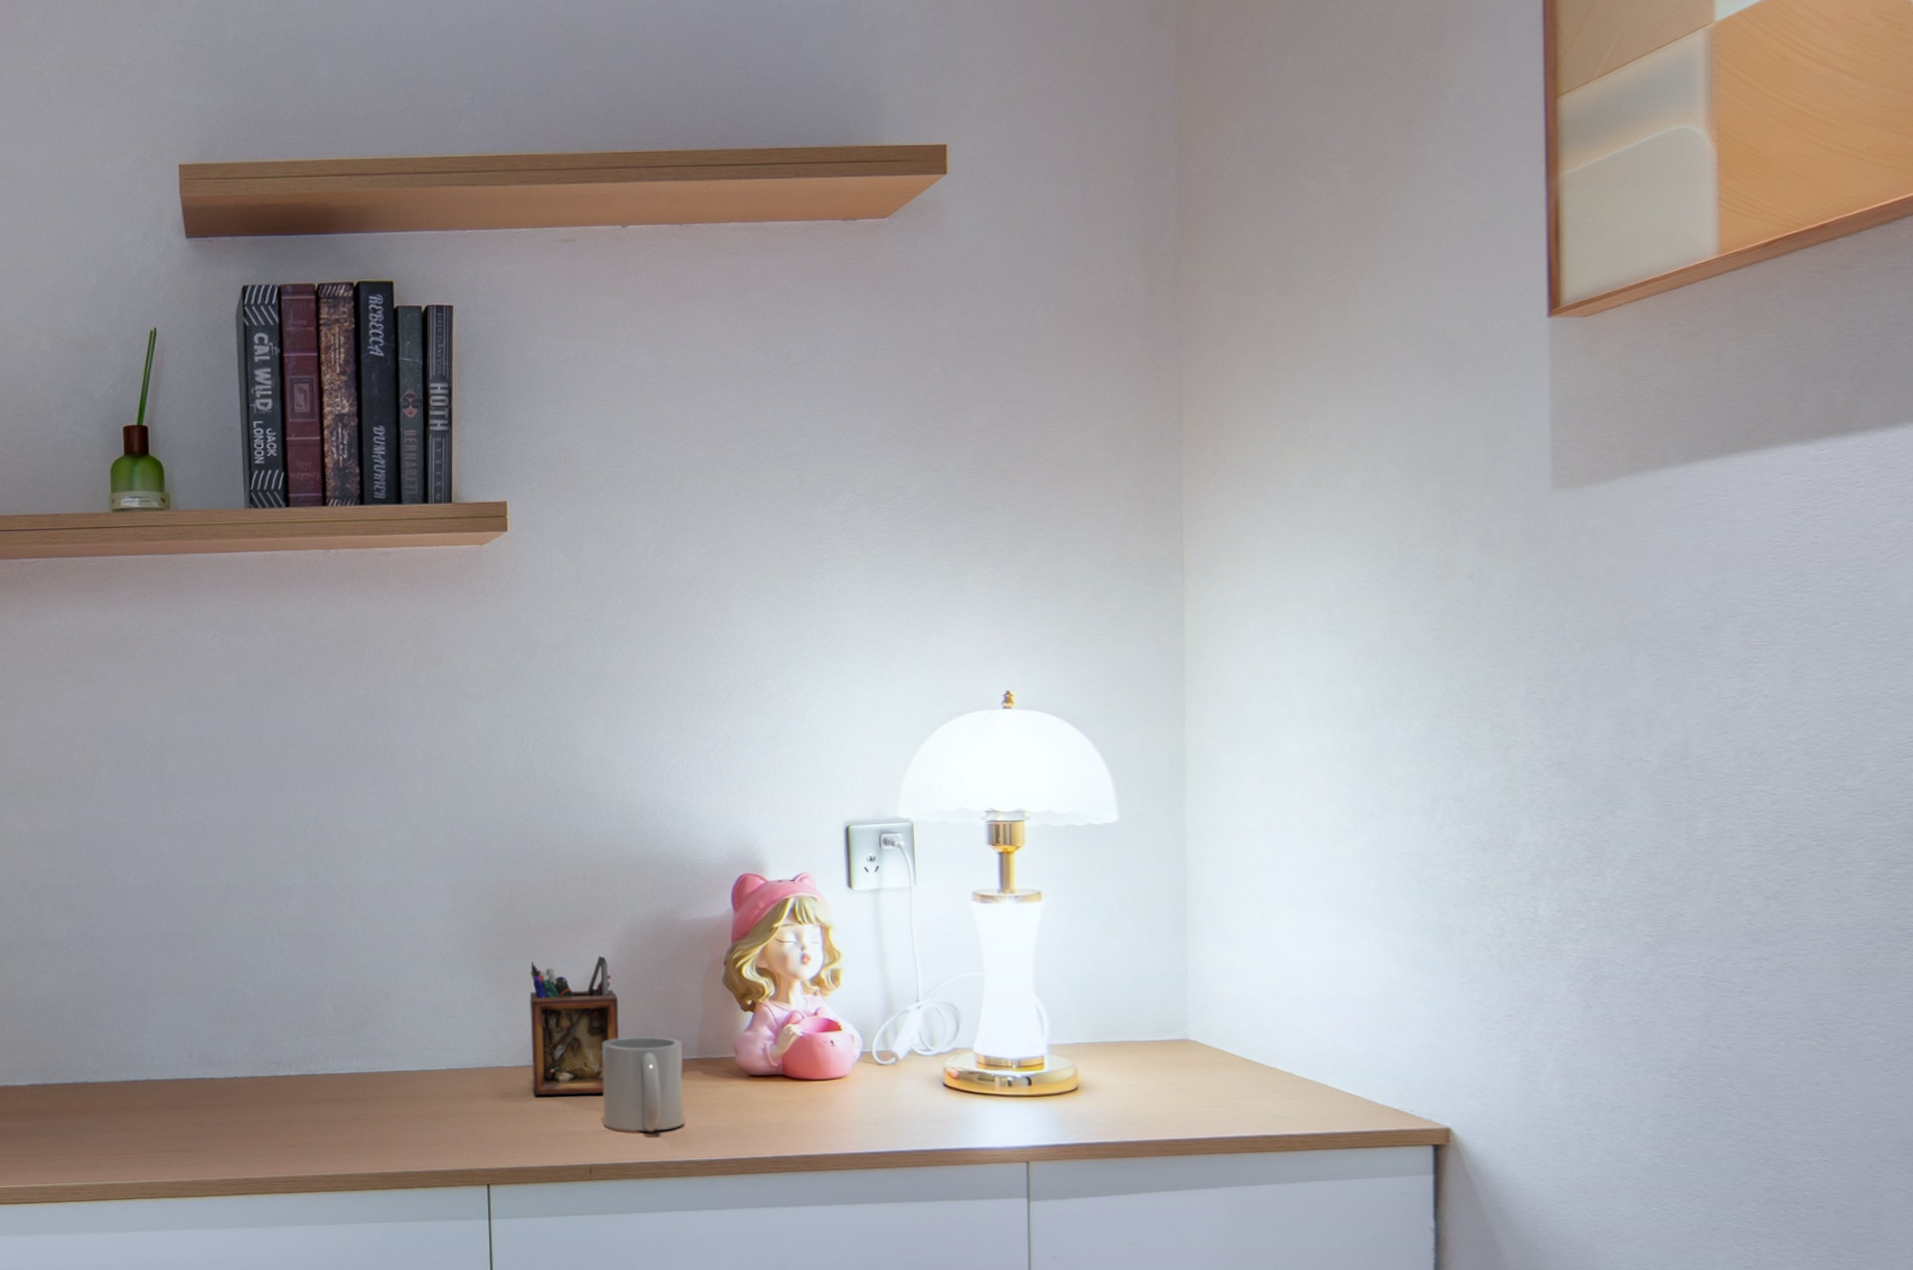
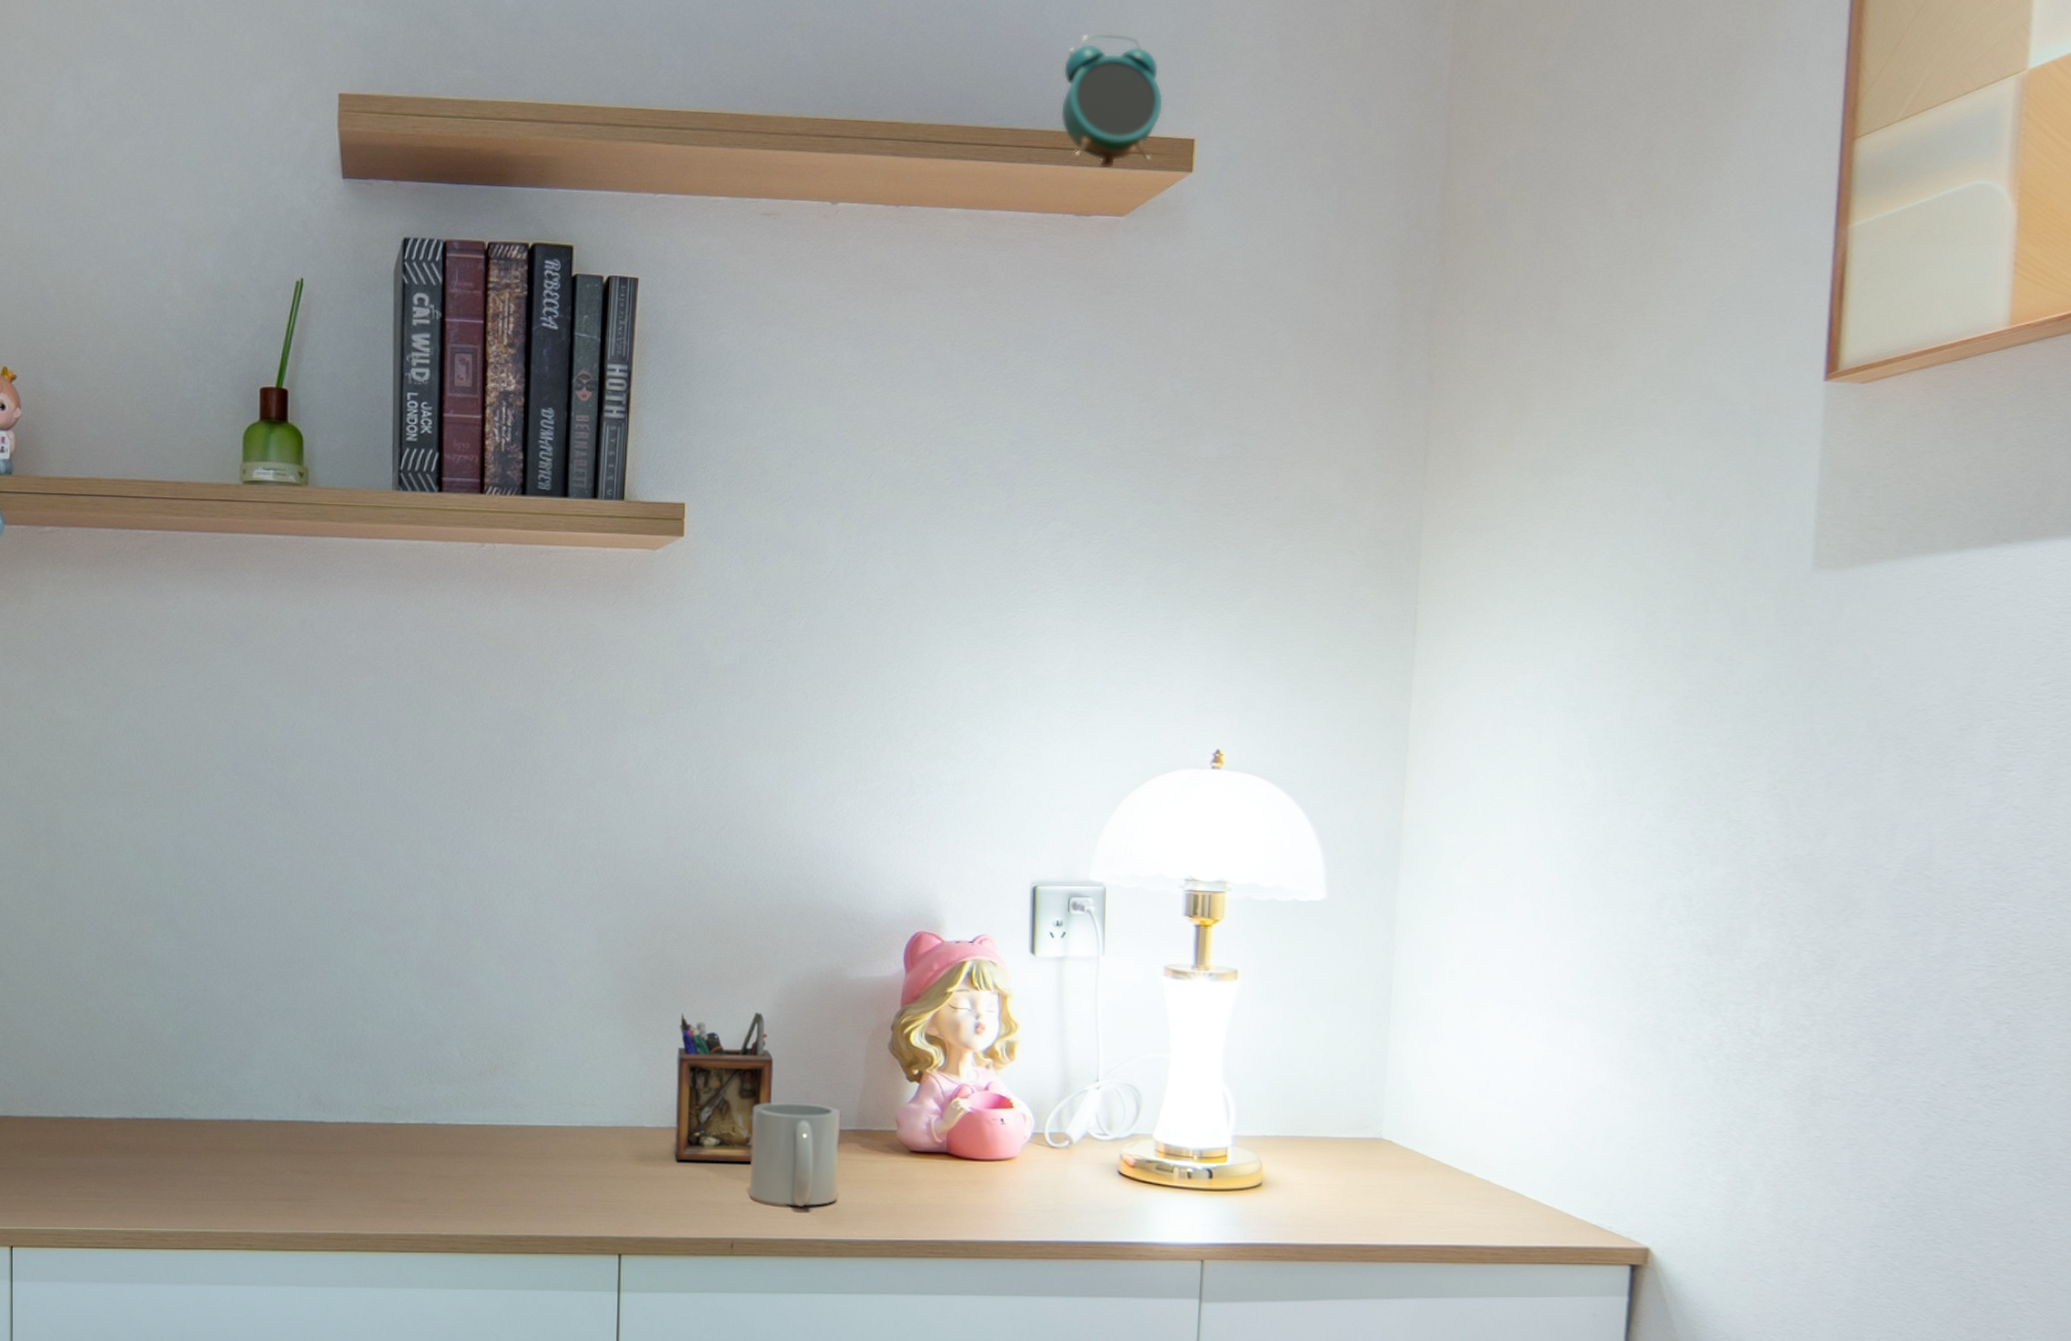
alarm clock: none [822,57,916,177] -> present [1061,32,1164,169]

